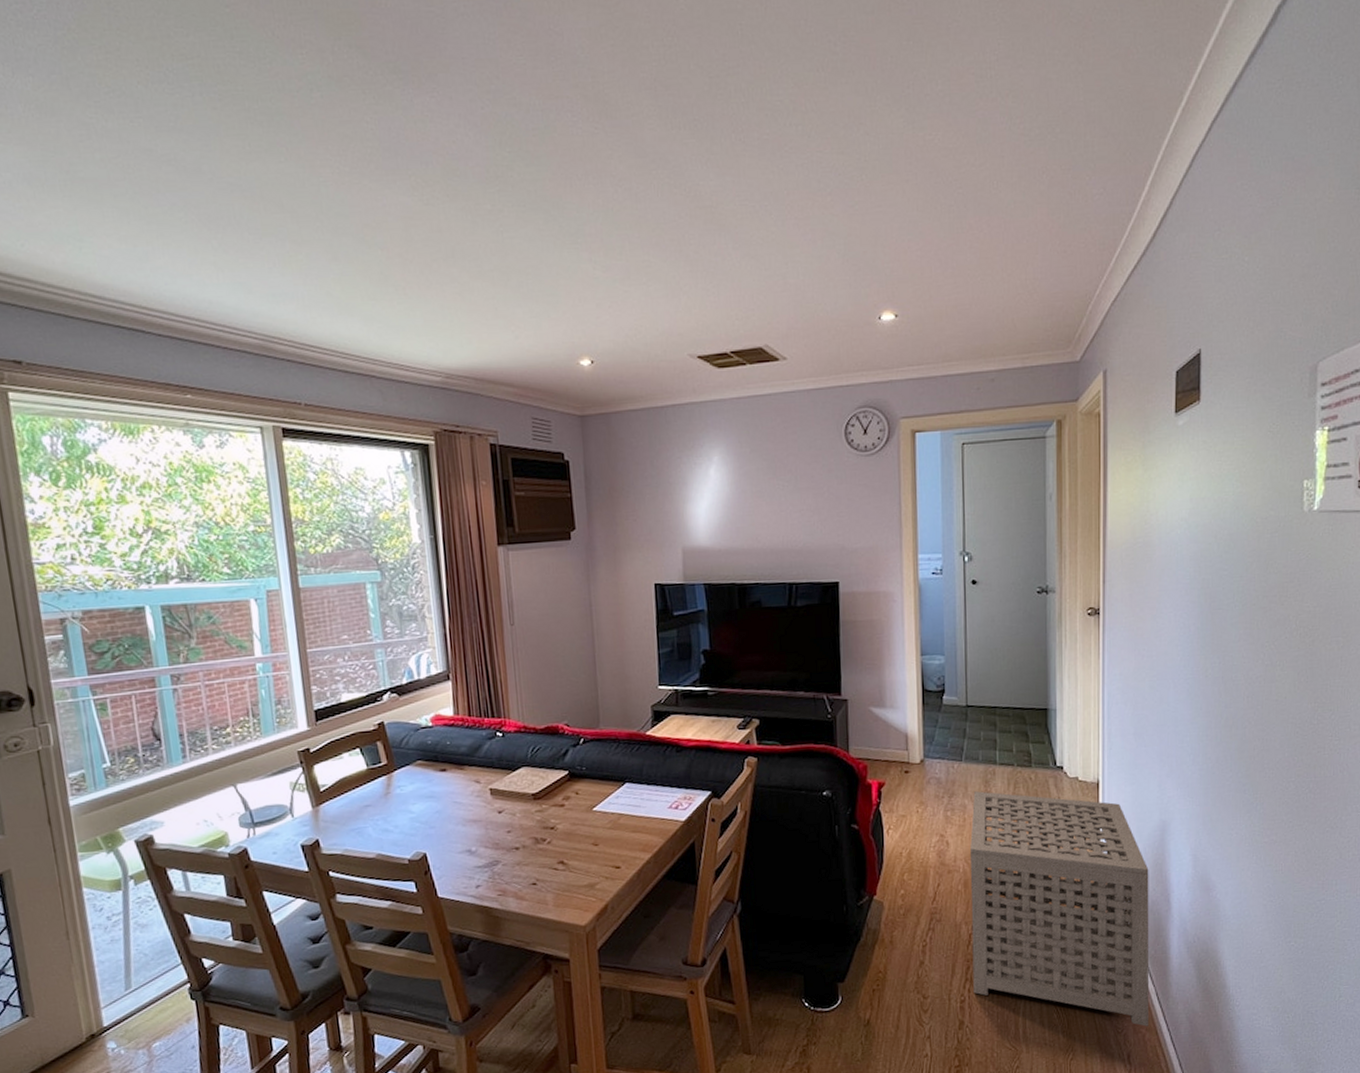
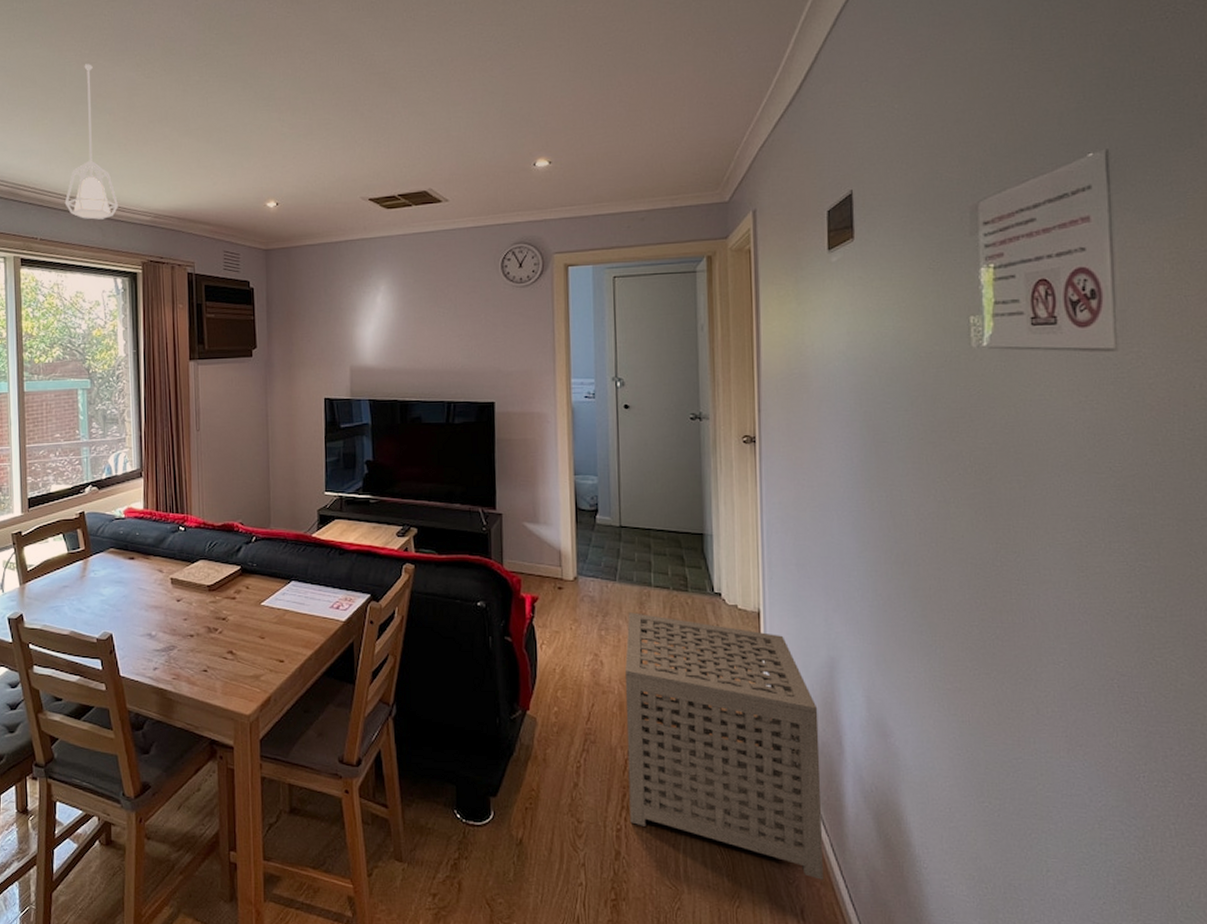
pendant lamp: none [332,185,402,381] -> present [64,64,119,220]

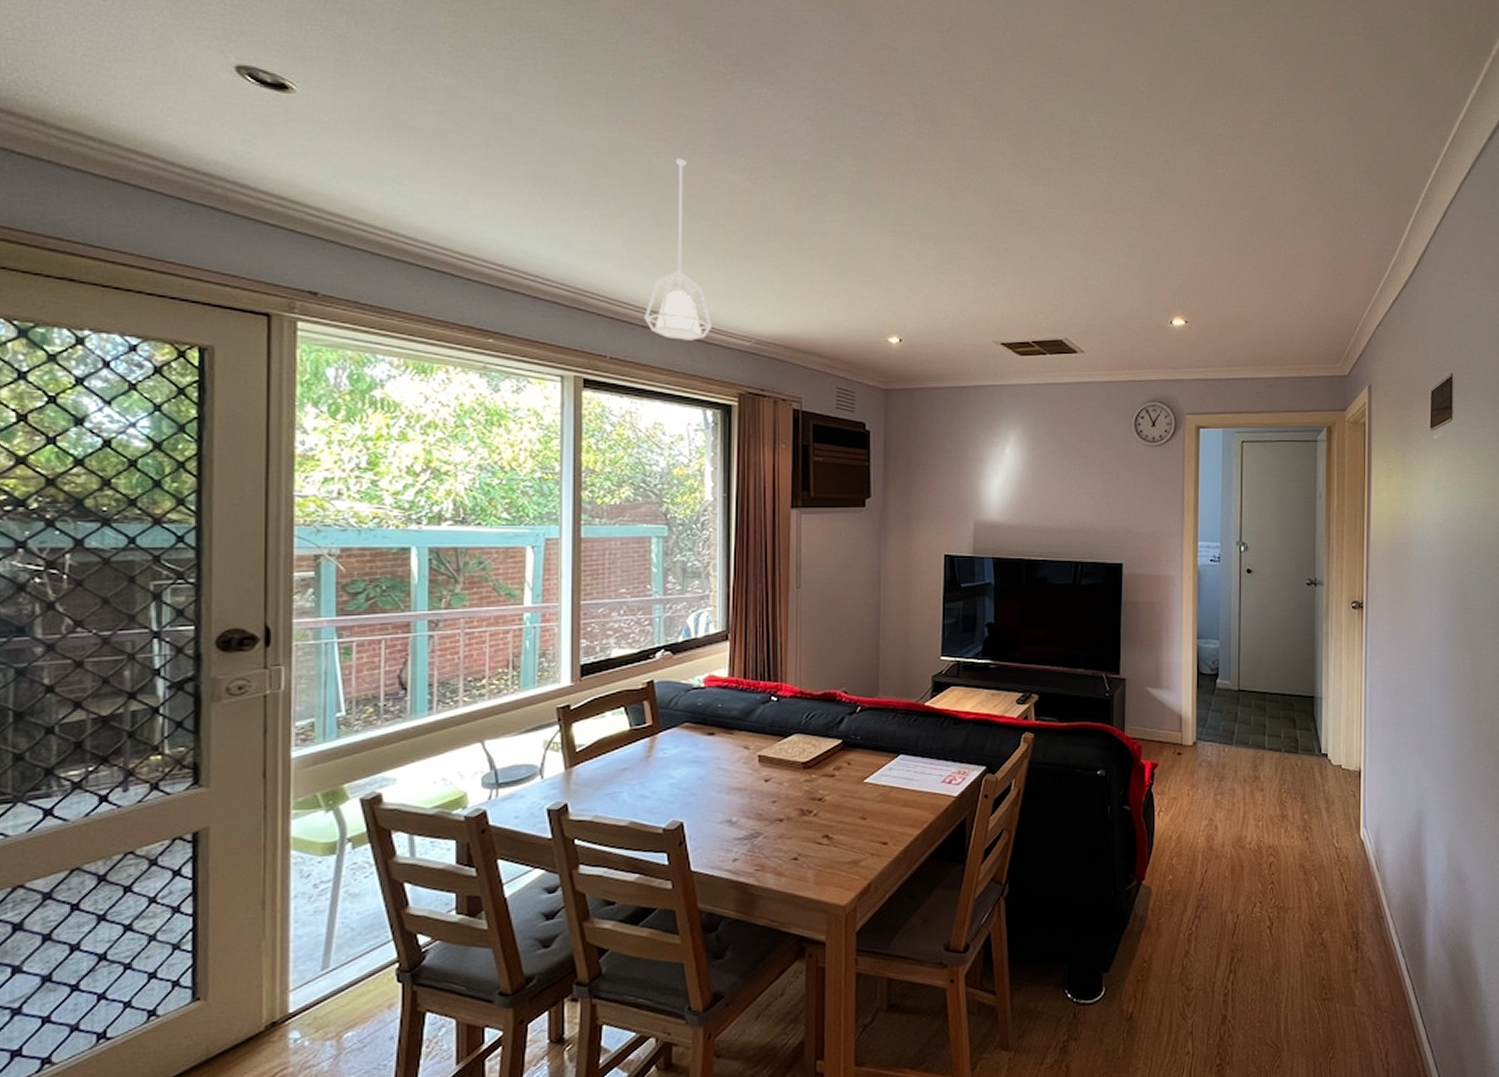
side table: present [625,612,823,880] -> none [1237,776,1407,1023]

